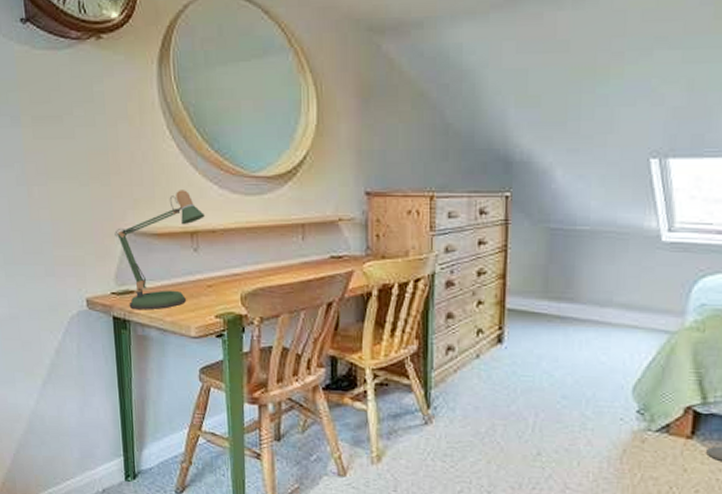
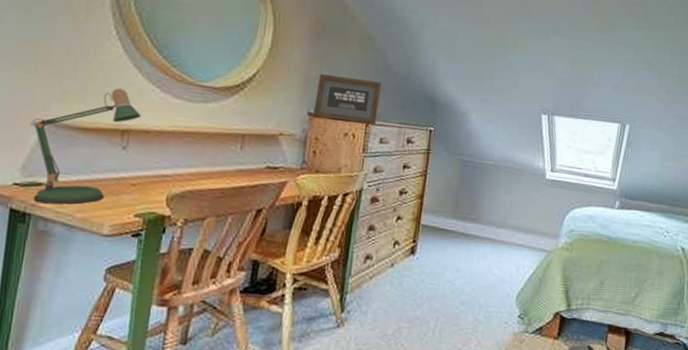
picture frame: none [371,146,443,197] -> present [313,74,382,125]

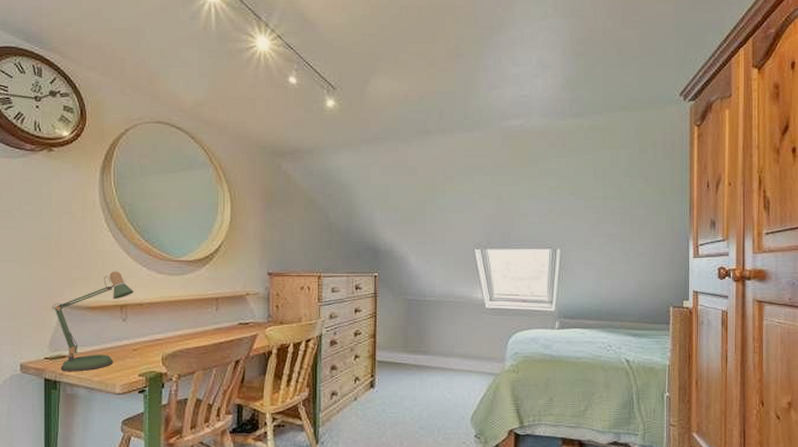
picture frame: present [313,74,382,125] -> none [273,238,327,276]

